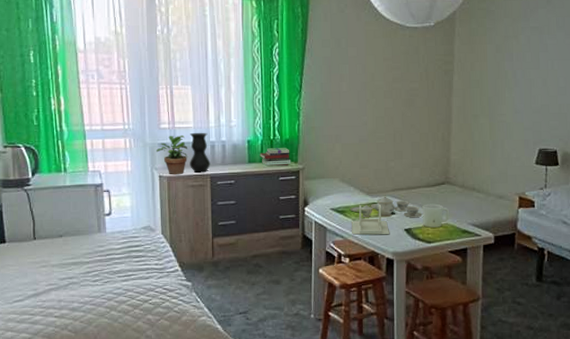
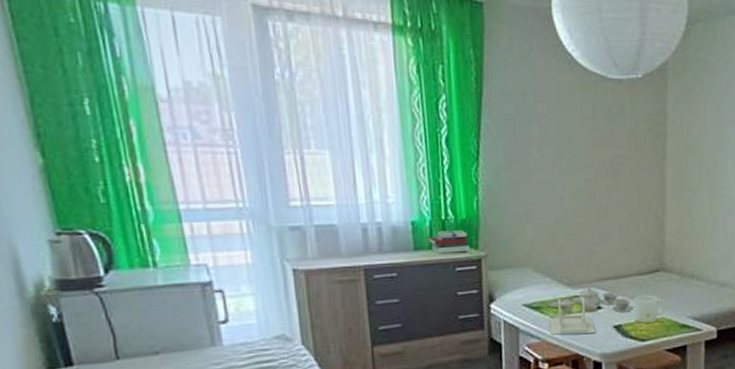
potted plant: present [155,135,188,175] -> none [285,215,332,268]
vase: present [189,132,211,174] -> none [331,211,363,265]

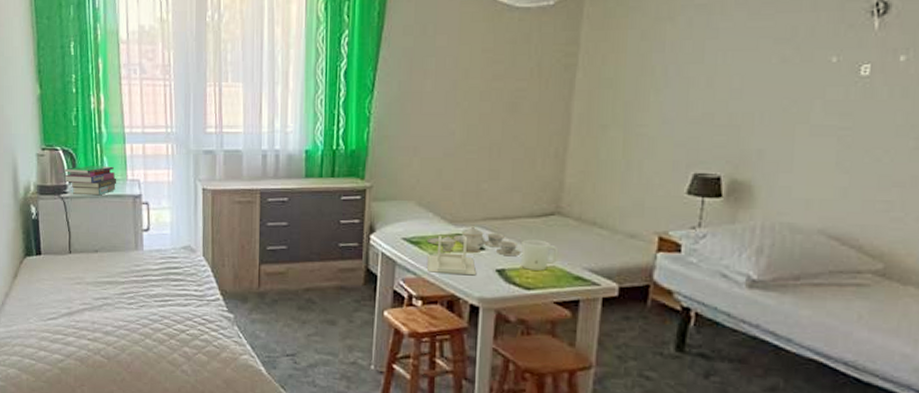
books: none [95,250,176,288] -> present [64,165,117,196]
books: present [428,230,471,255] -> none [319,160,357,183]

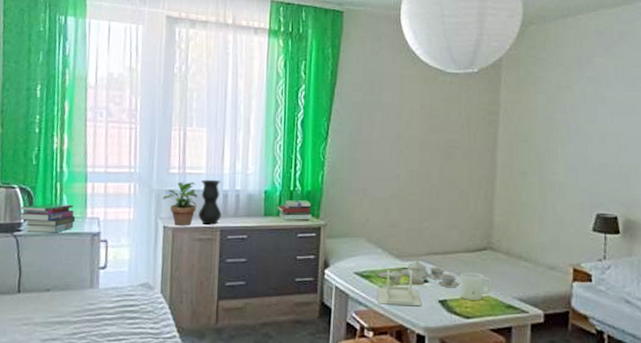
potted plant: none [200,141,236,189] -> present [162,181,198,227]
vase: none [237,138,261,188] -> present [198,179,222,226]
books: none [319,160,357,183] -> present [277,200,312,222]

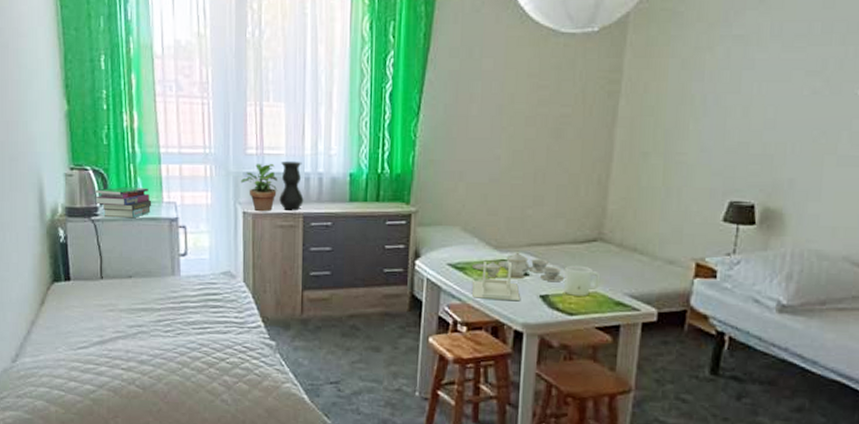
books: present [277,200,312,222] -> none [363,184,402,208]

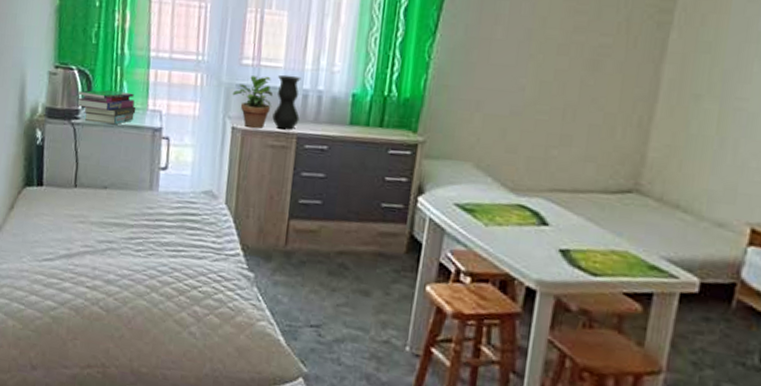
tea set: present [472,252,565,281] -> none [483,197,591,236]
napkin holder: present [472,262,521,302] -> none [480,205,537,254]
mug: present [564,265,601,296] -> none [588,217,634,256]

